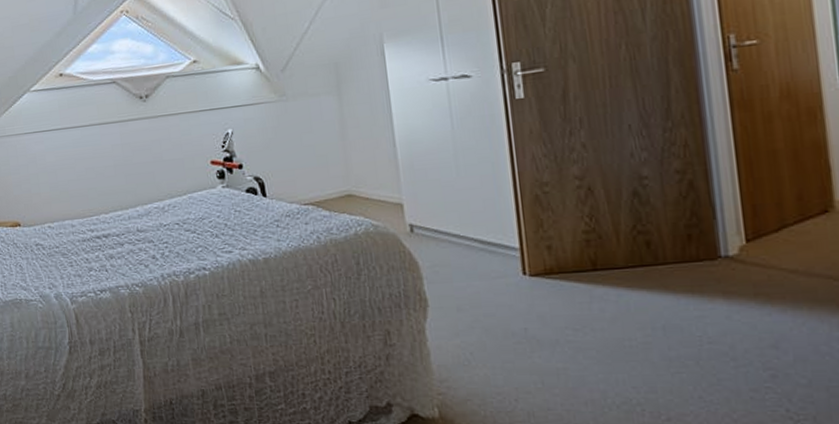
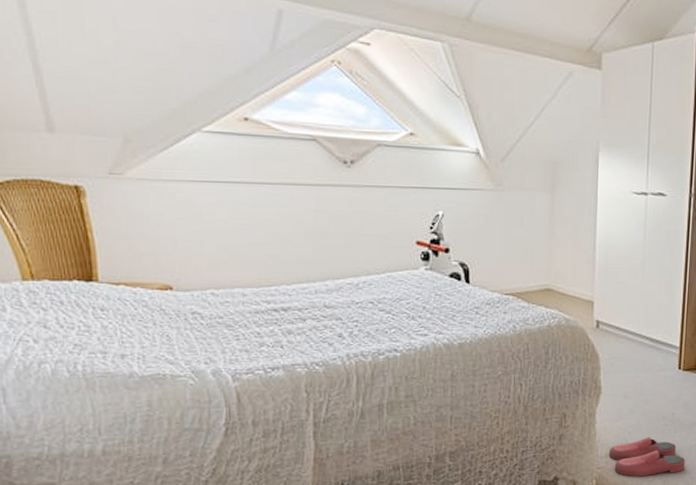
slippers: none [448,356,555,406] -> present [608,436,685,477]

